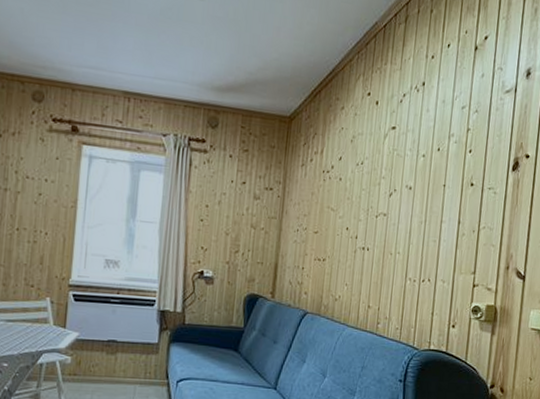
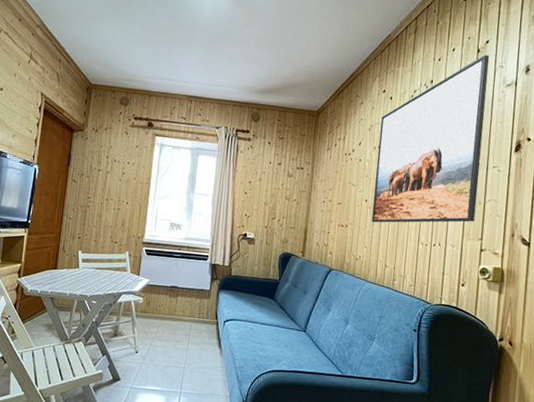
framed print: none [353,53,488,256] -> present [371,54,490,223]

